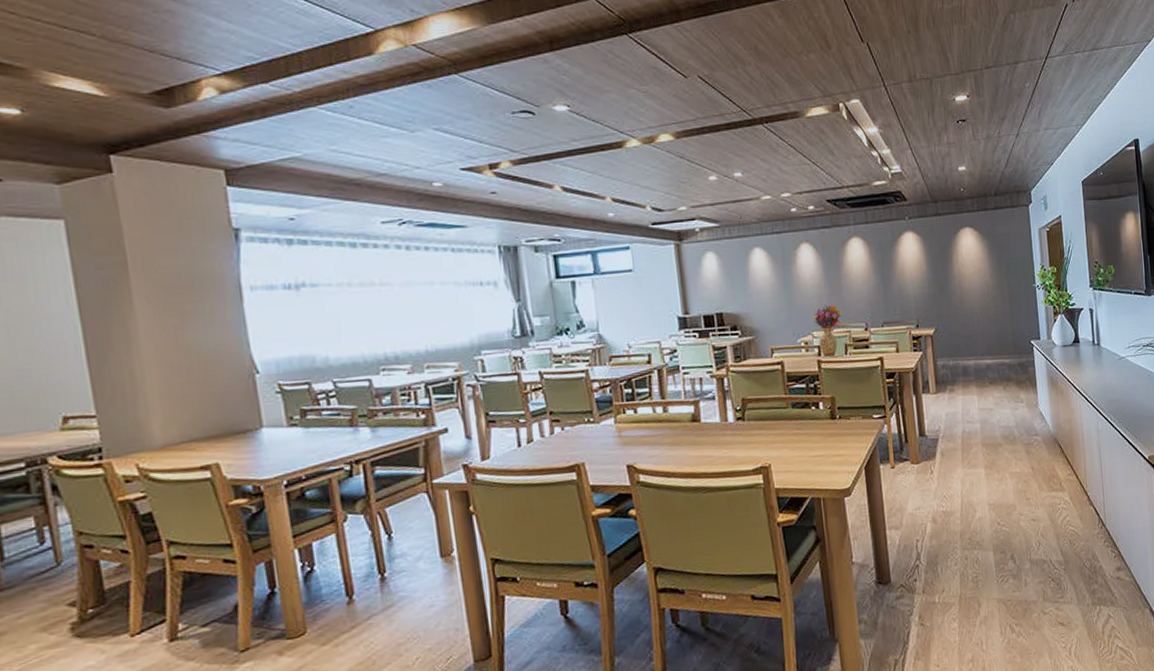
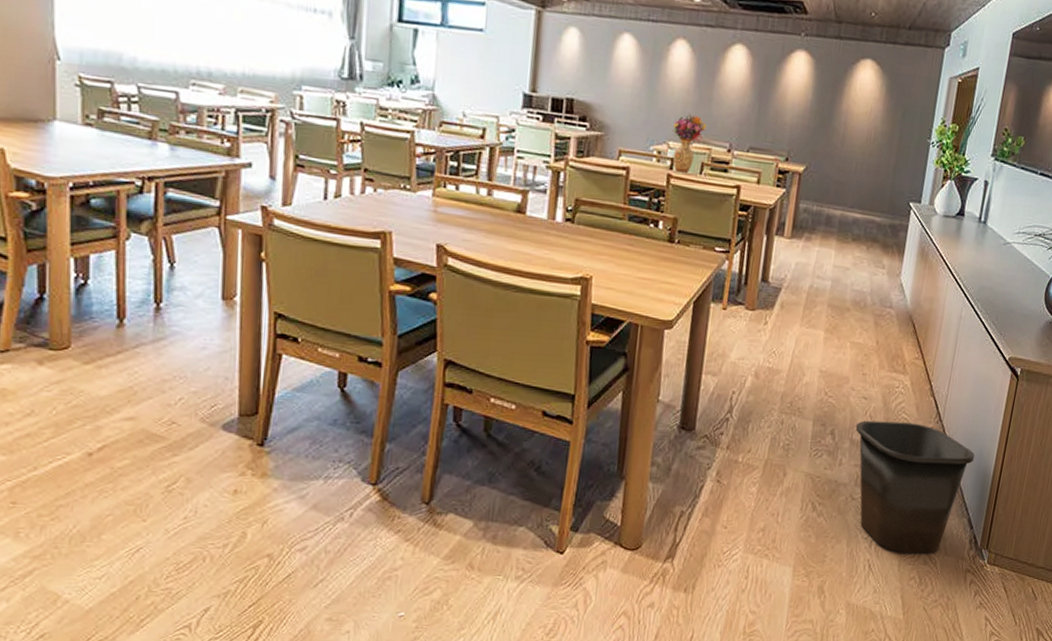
waste bin: none [1031,532,1142,654] -> present [855,420,975,554]

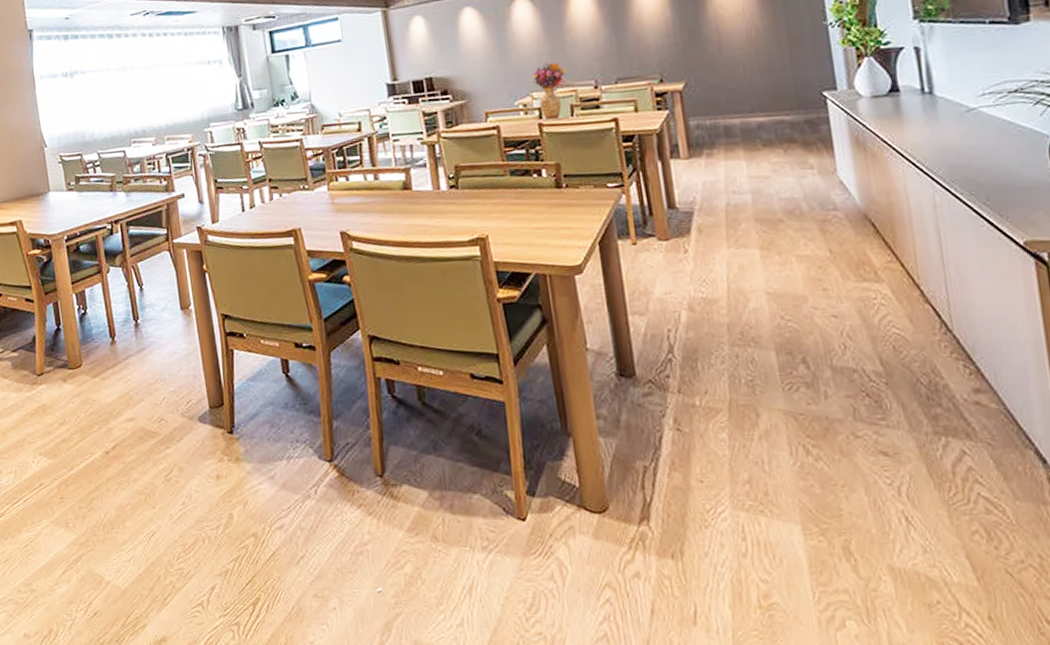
waste bin: present [855,420,975,554] -> none [832,337,1018,500]

